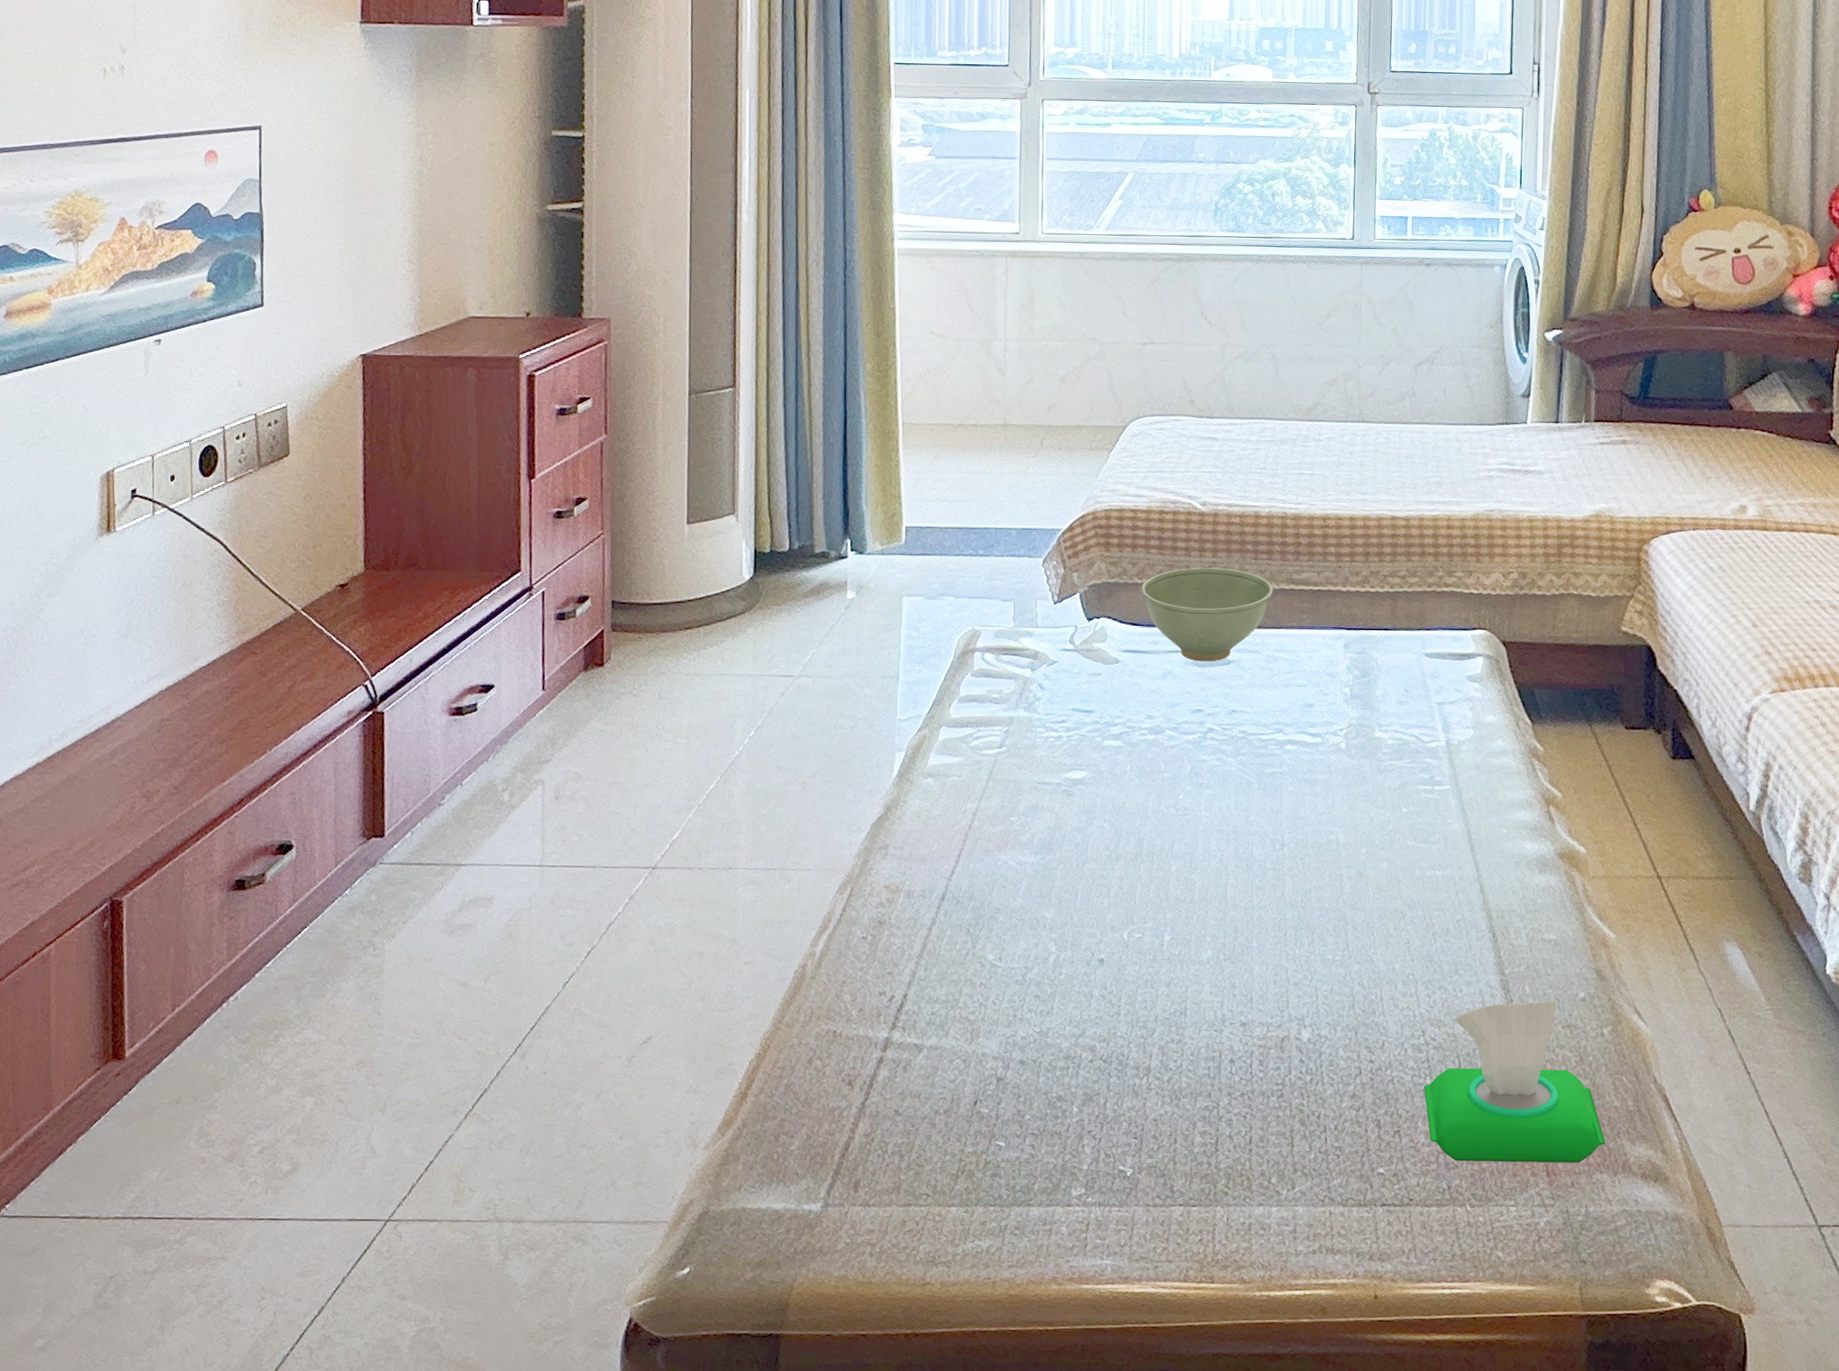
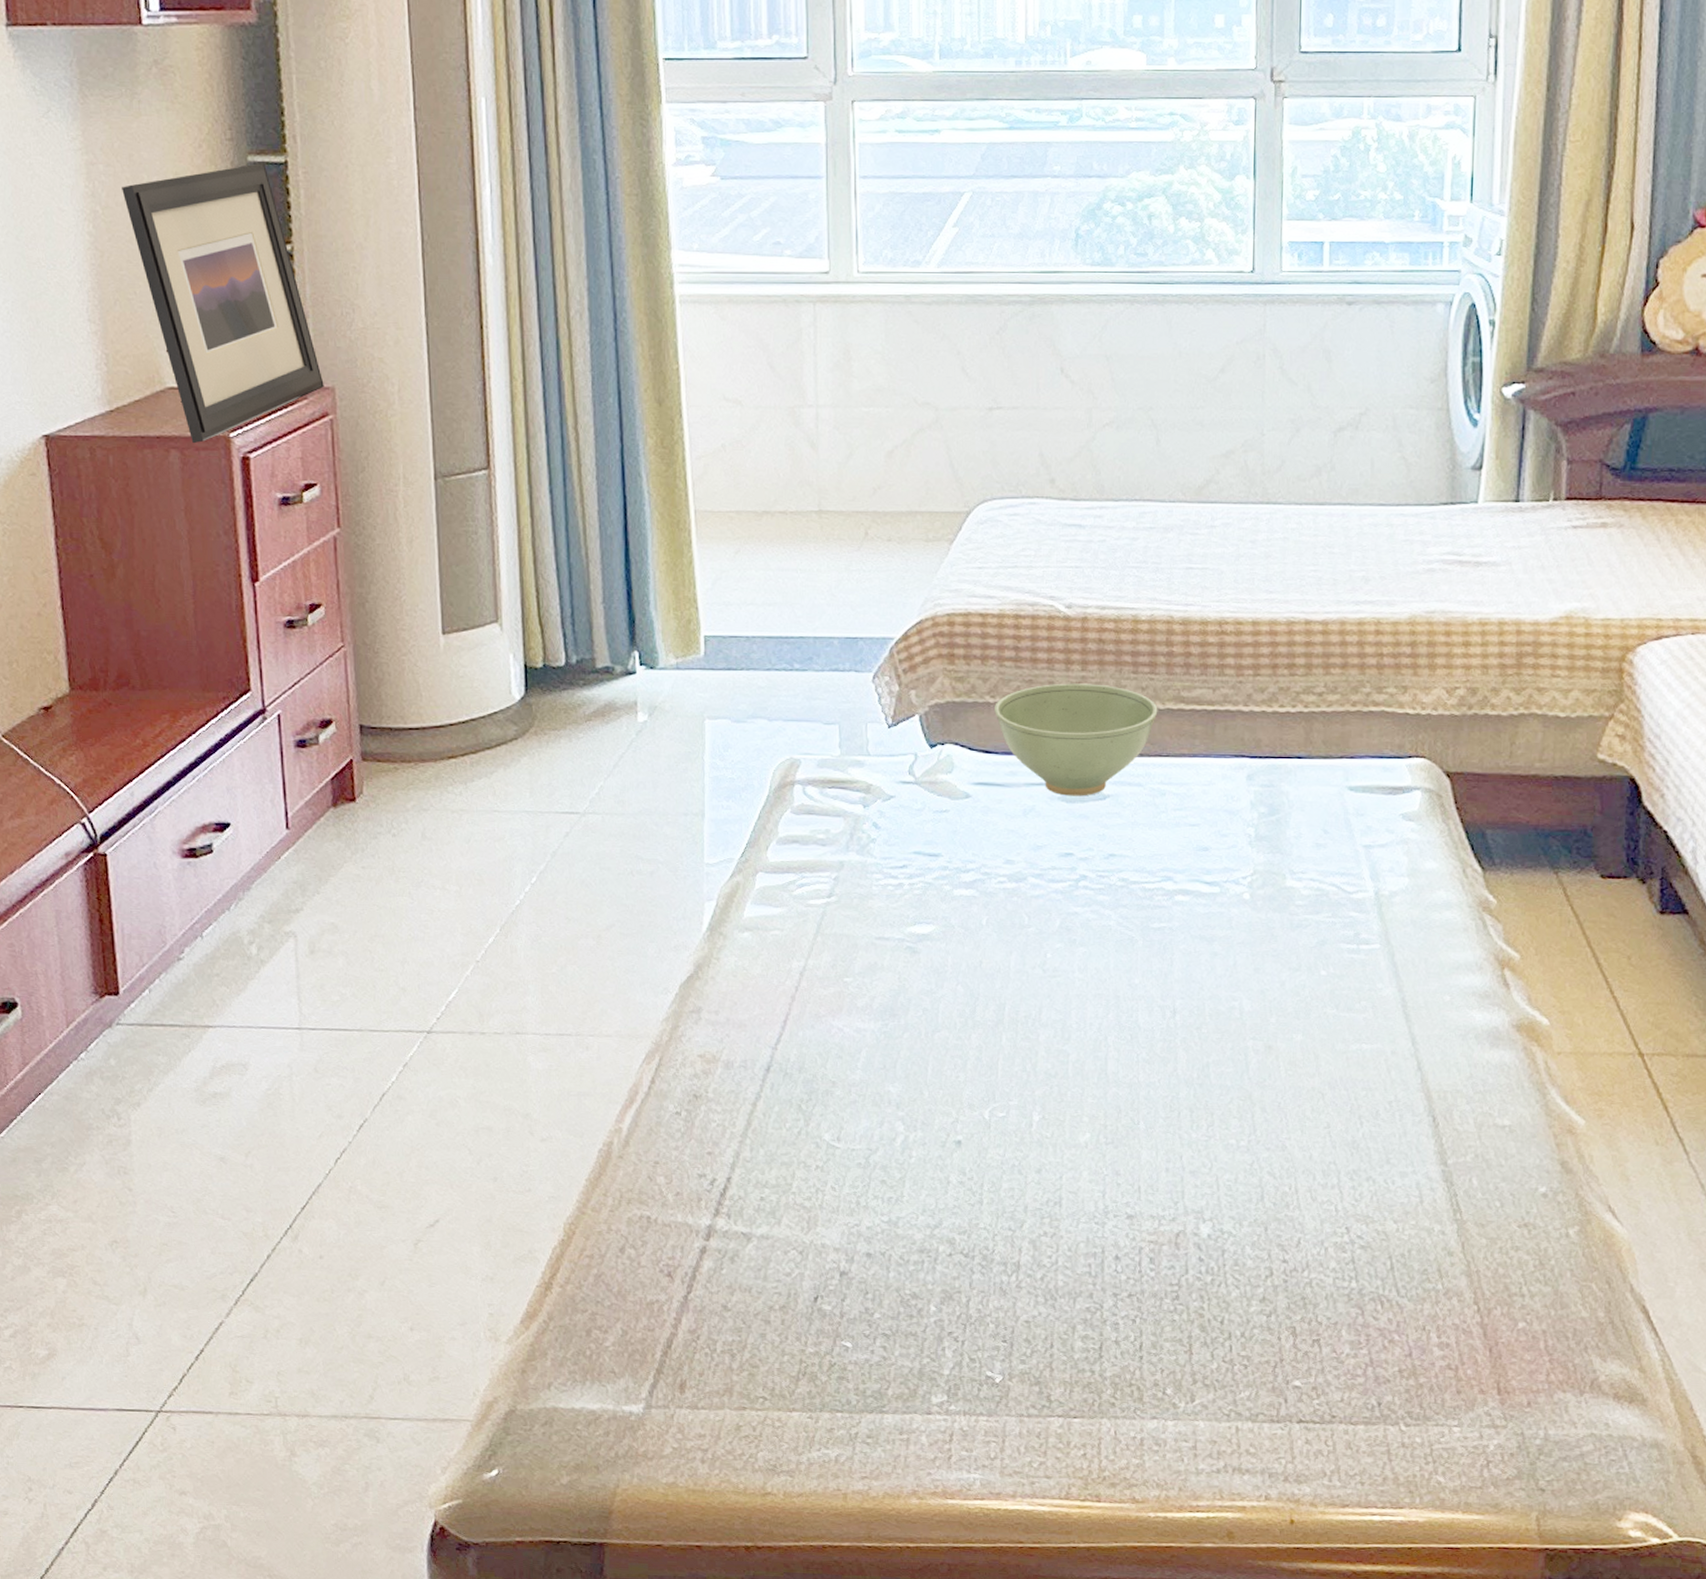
picture frame: none [445,137,602,363] -> present [122,163,324,443]
wet wipes pack: present [1424,1001,1606,1163] -> none [1349,1196,1571,1380]

